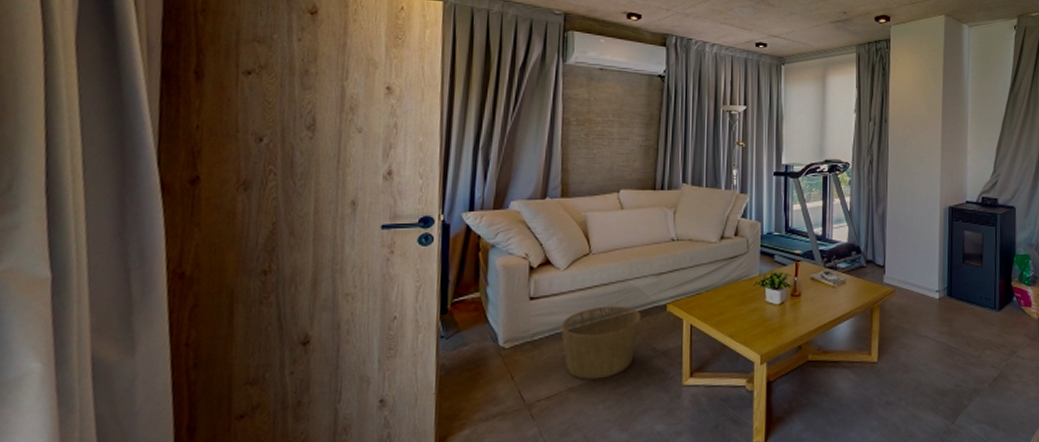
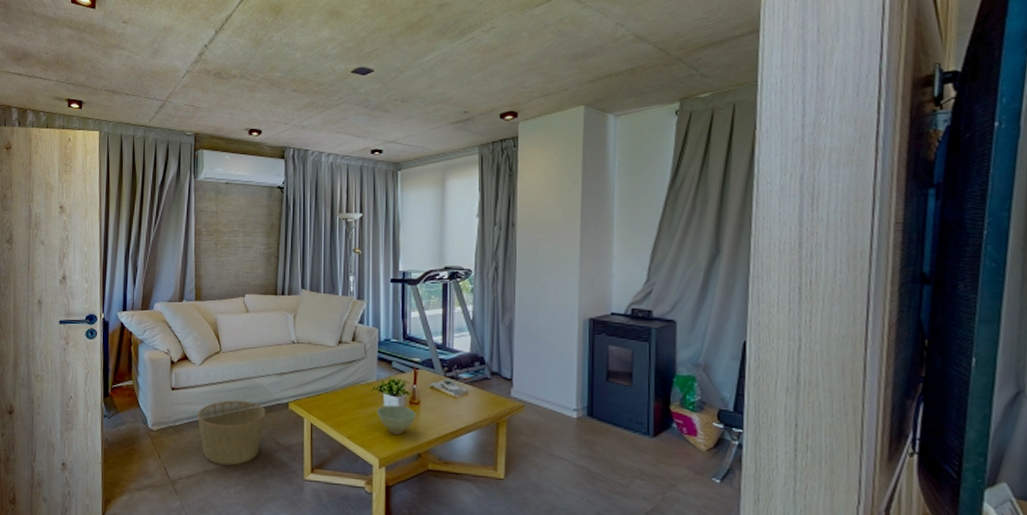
bowl: none [758,298,798,328] -> present [376,404,417,434]

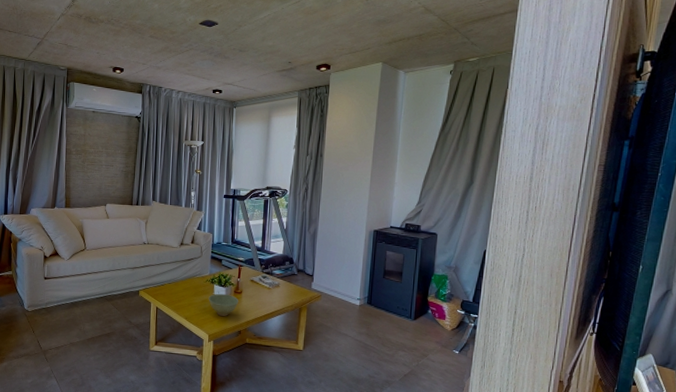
basket: present [198,400,266,466] -> none [65,288,121,339]

